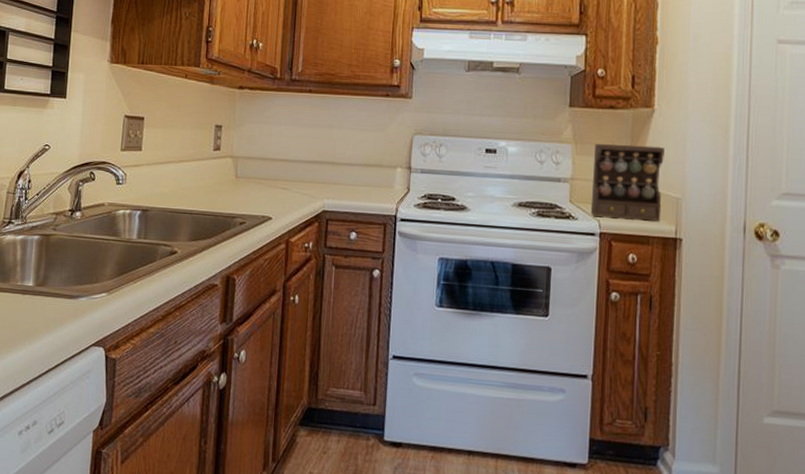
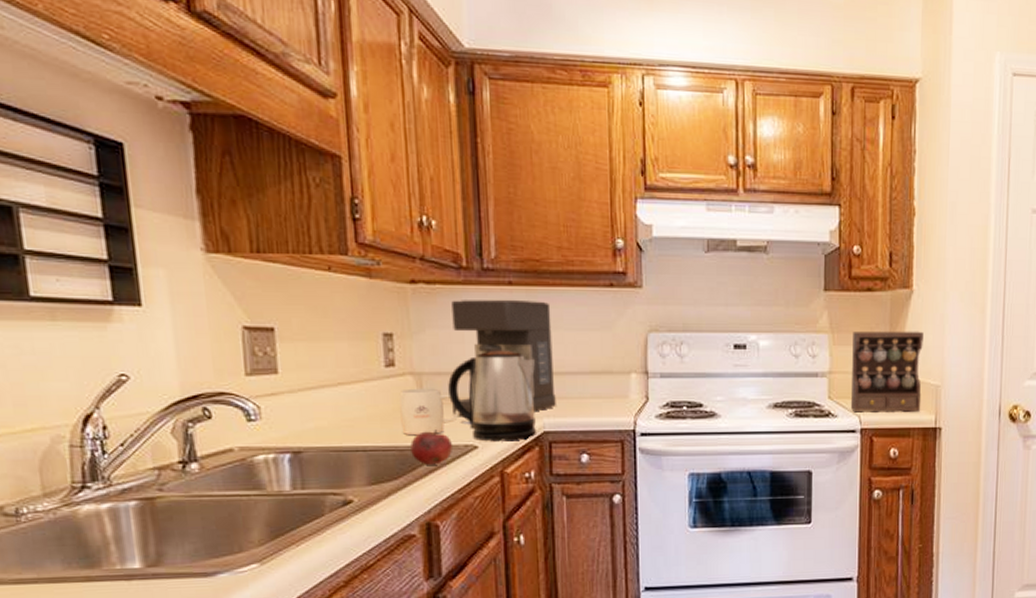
mug: none [219,168,262,205] -> present [399,388,460,436]
fruit: none [223,201,254,230] -> present [410,430,454,465]
kettle: none [255,142,322,216] -> present [447,350,536,442]
coffee maker: none [257,102,339,194] -> present [451,299,556,415]

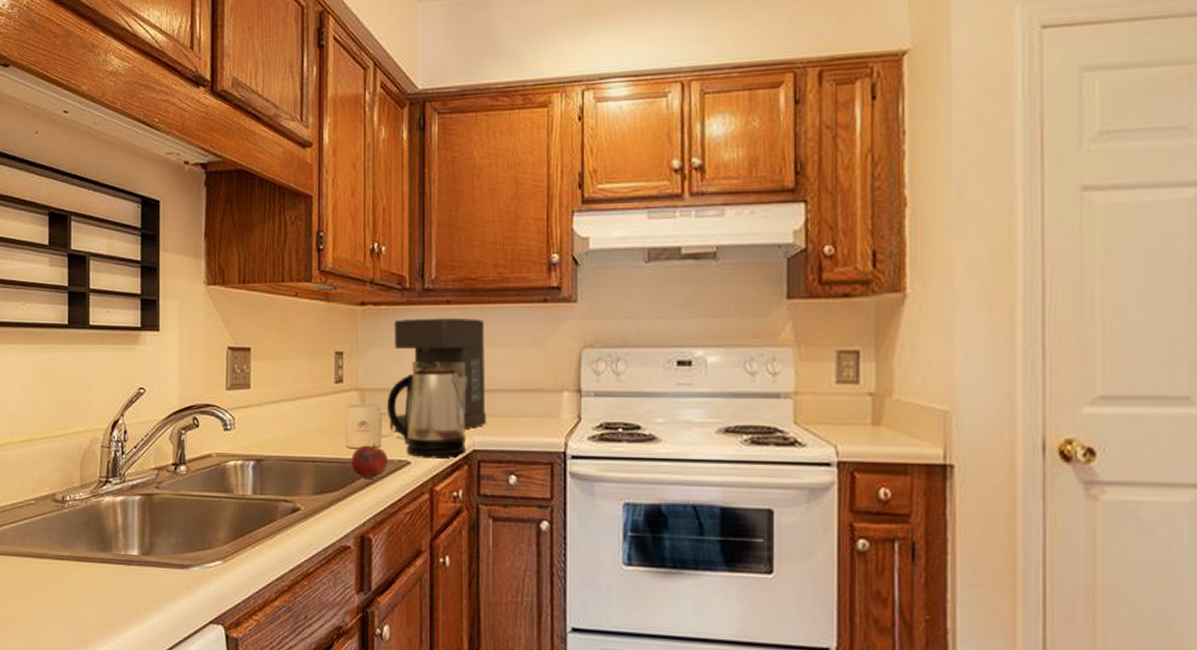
spice rack: present [850,331,924,413] -> none [823,343,923,444]

